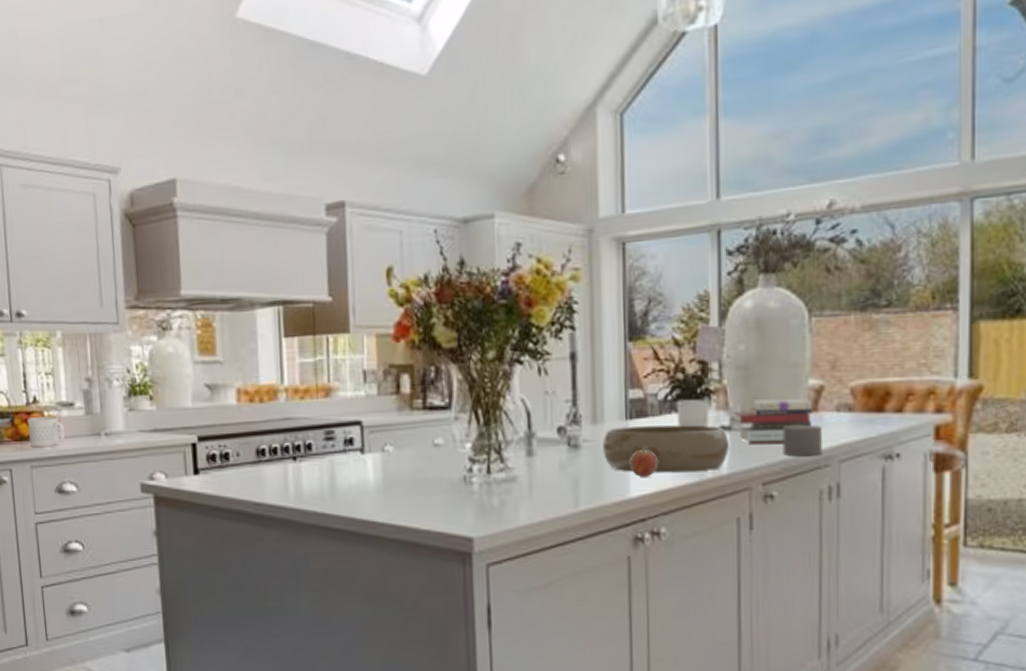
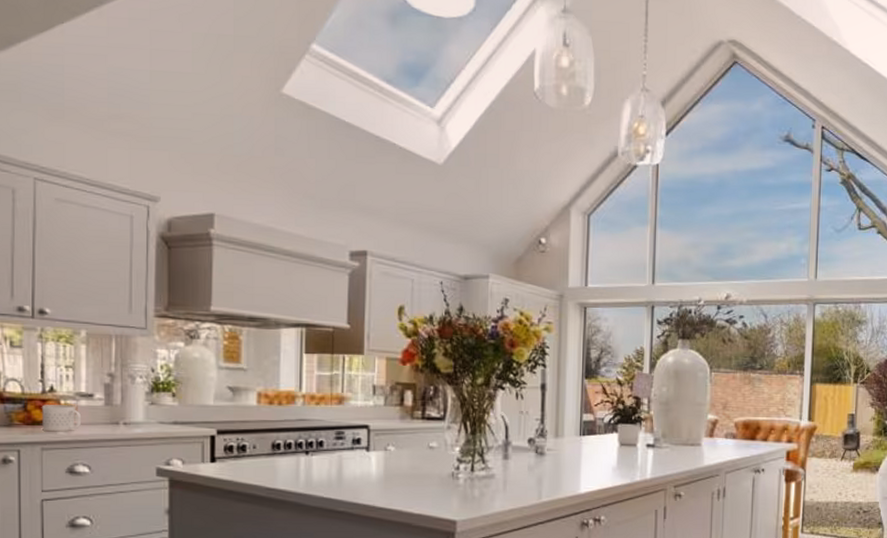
bowl: present [603,424,729,473] -> none [562,441,652,476]
fruit: present [630,447,658,478] -> none [581,456,601,479]
books: present [733,398,813,445] -> none [656,427,710,459]
jar: present [782,424,822,457] -> none [689,445,715,468]

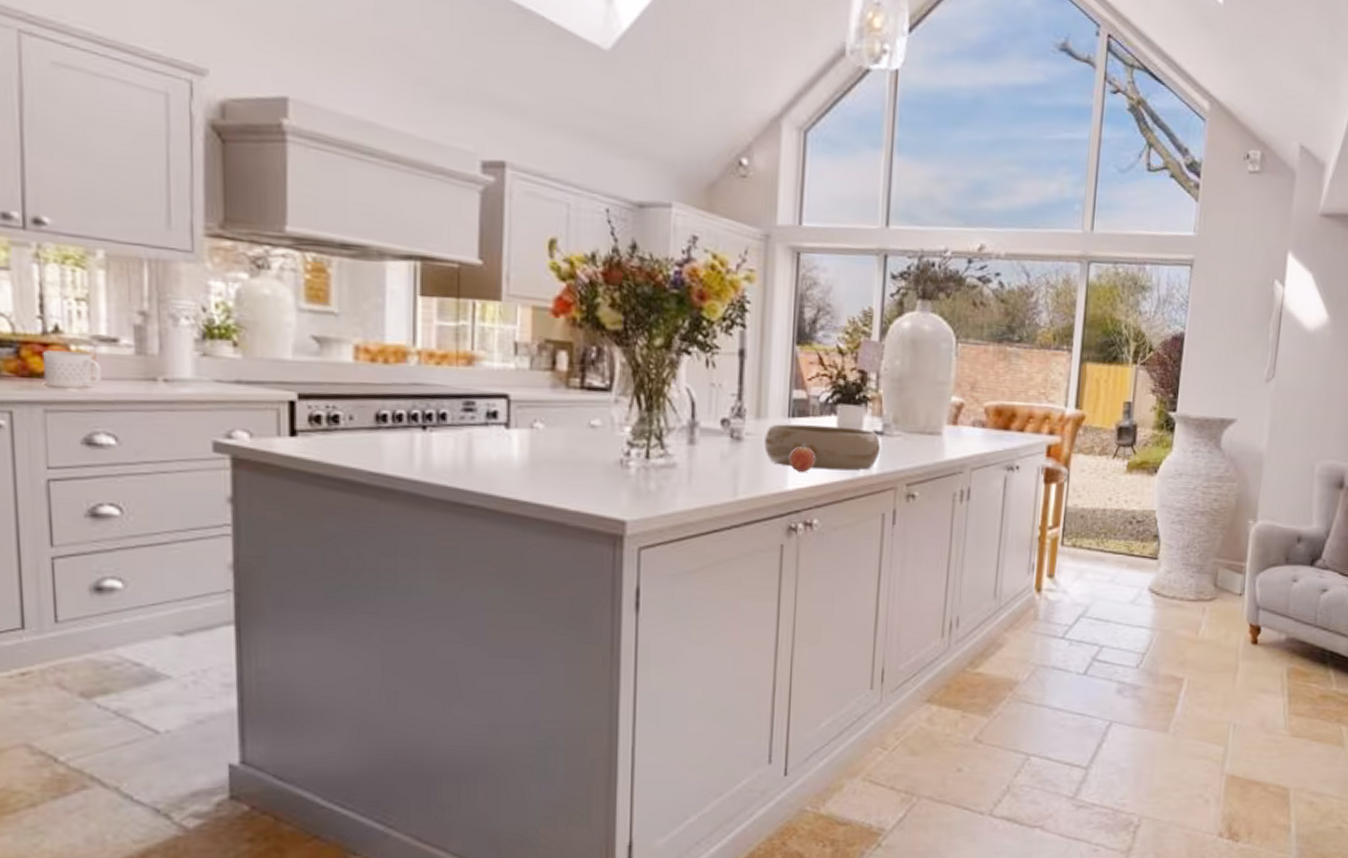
bowl: none [562,441,652,476] -> present [764,424,880,471]
fruit: none [581,456,601,479] -> present [789,444,815,473]

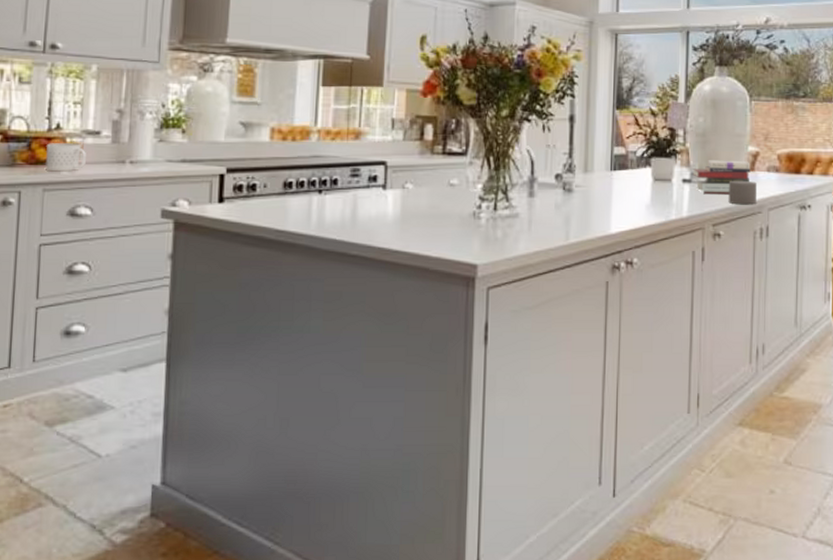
bowl: present [764,424,880,471] -> none [591,176,689,214]
fruit: present [789,444,815,473] -> none [612,193,634,218]
books: none [885,410,953,451] -> present [693,160,751,195]
jar: none [925,435,959,464] -> present [728,180,757,205]

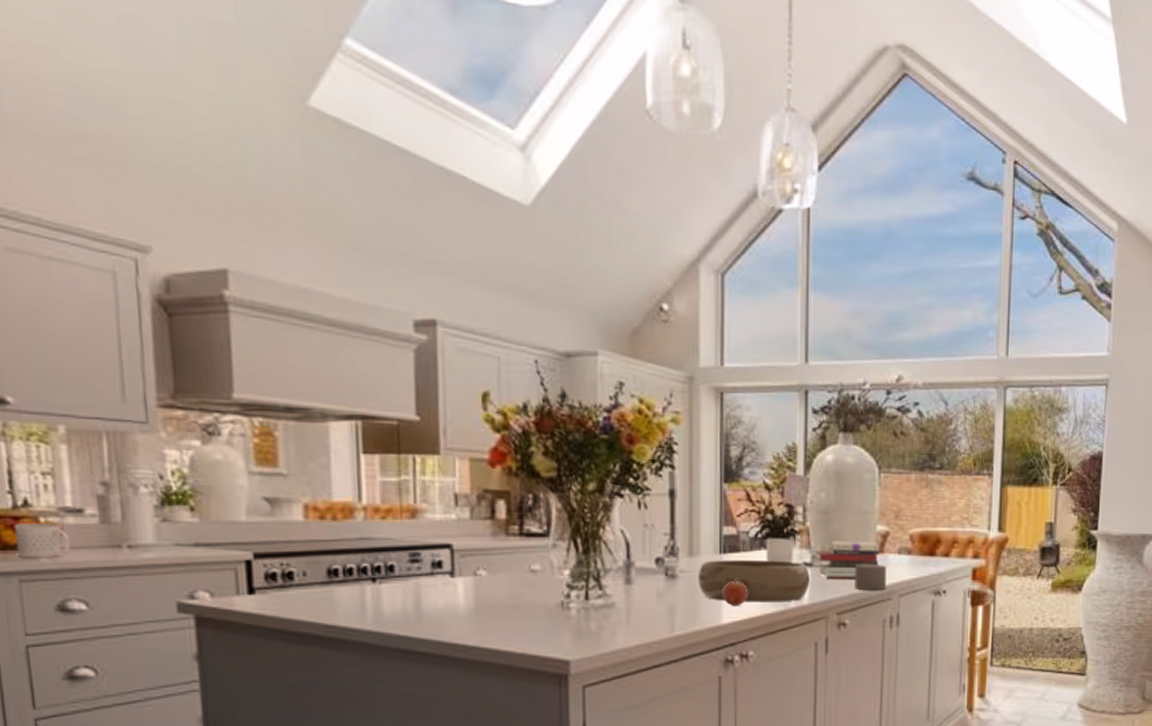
bowl: none [591,176,689,214] -> present [698,560,810,603]
fruit: none [612,193,634,218] -> present [723,579,748,607]

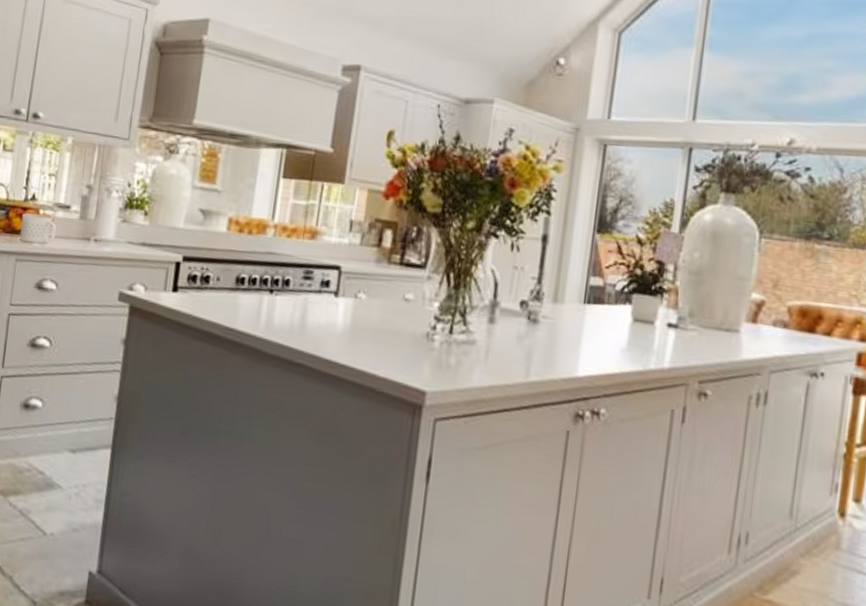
bowl: present [698,560,810,603] -> none [558,309,674,362]
fruit: present [723,579,748,607] -> none [581,331,607,360]
books: present [814,541,879,580] -> none [680,304,753,348]
jar: present [854,563,886,591] -> none [720,332,758,364]

